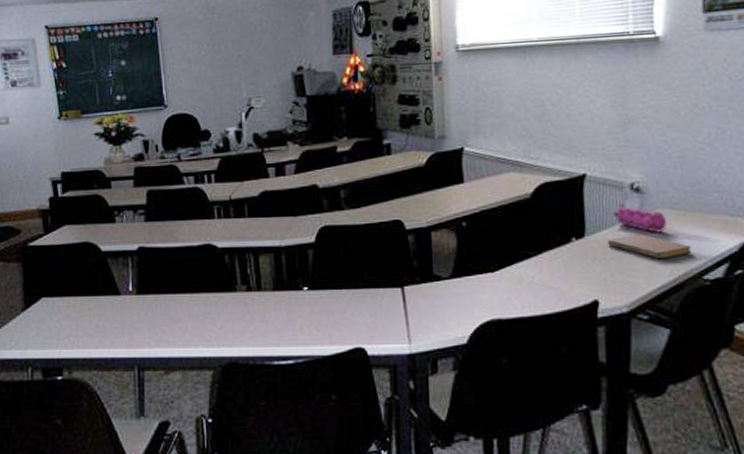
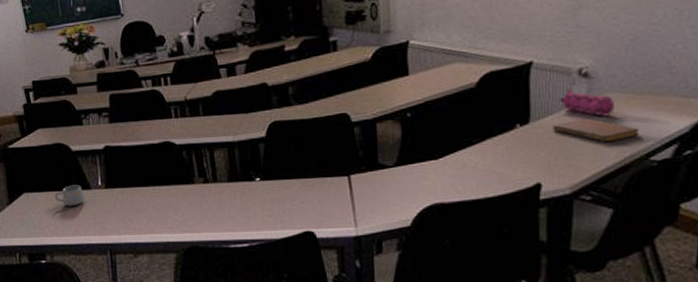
mug: none [77,289,113,314] -> present [54,184,85,207]

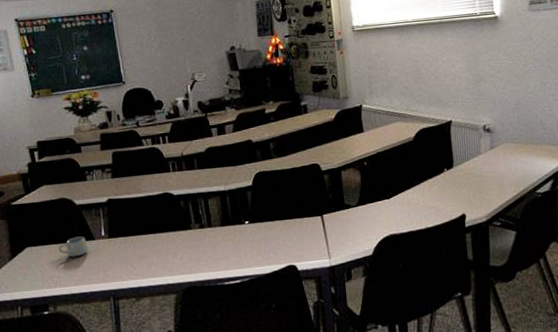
notebook: present [553,118,640,143] -> none [470,162,528,181]
pencil case: present [560,88,616,117] -> none [472,140,510,161]

